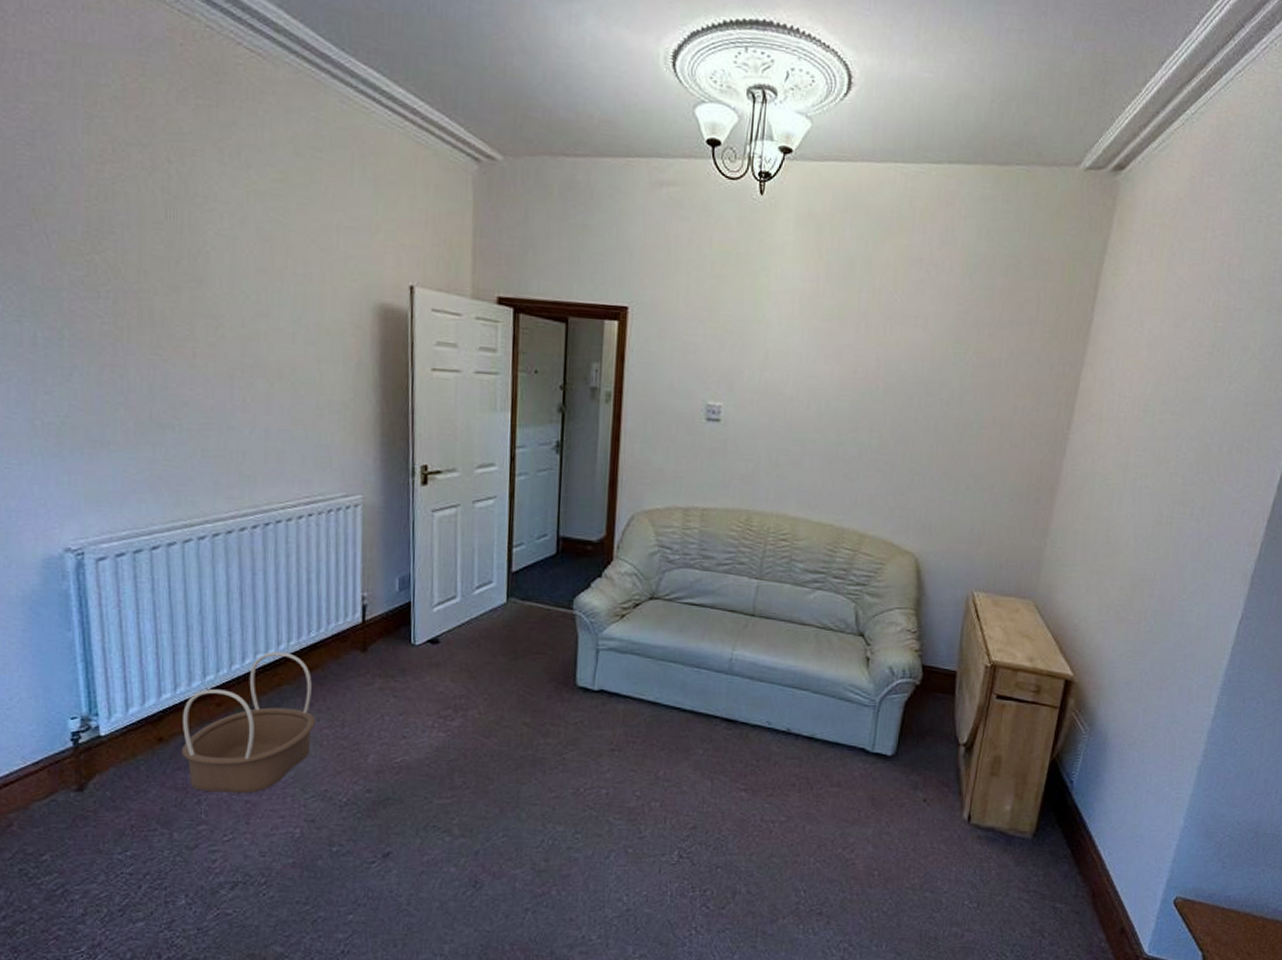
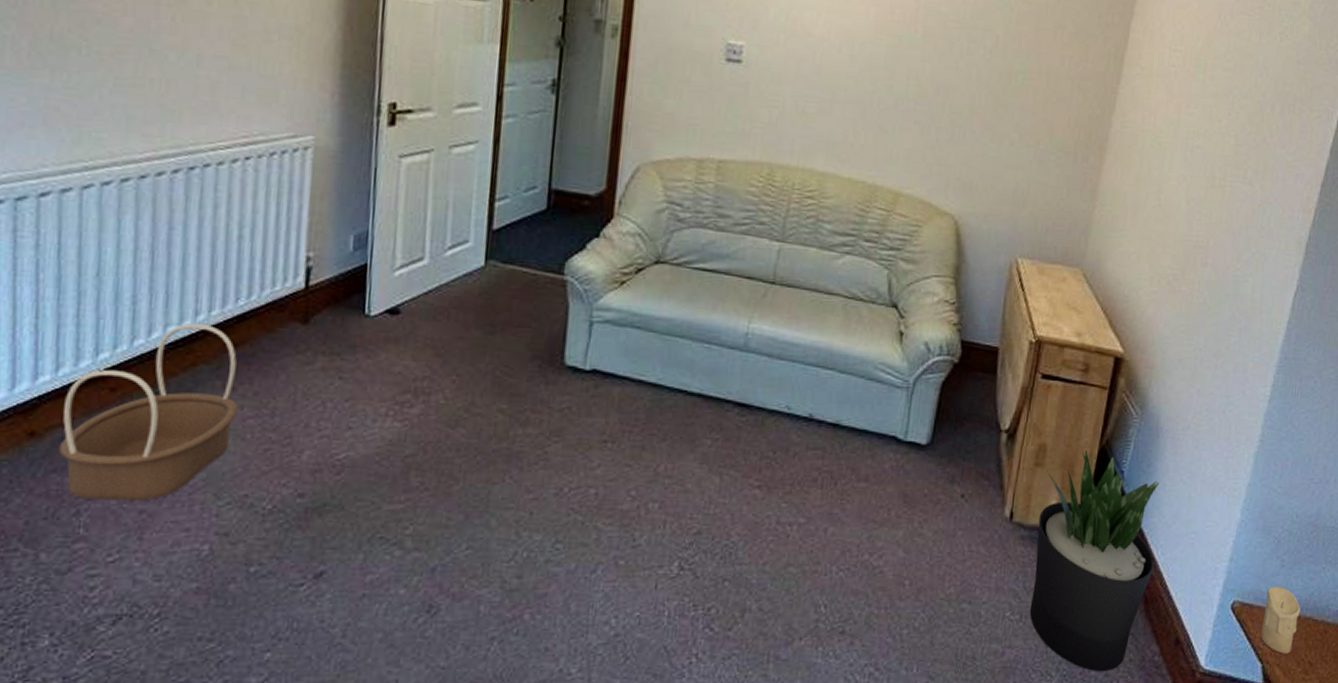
planter: none [986,761,1107,953] -> present [1029,449,1160,671]
candle: none [1201,885,1240,945] -> present [1260,587,1301,654]

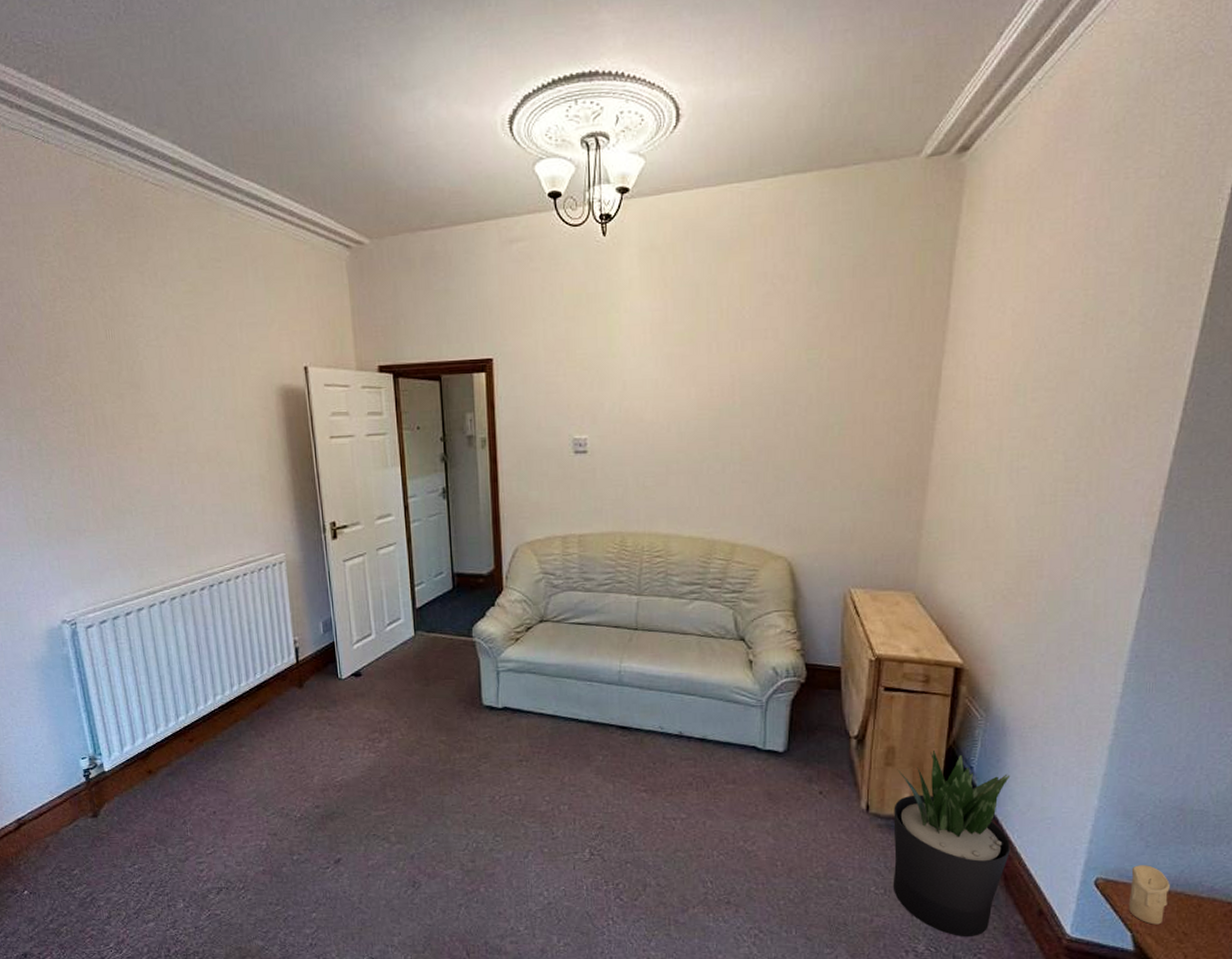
basket: present [58,324,238,501] -> none [164,693,268,814]

